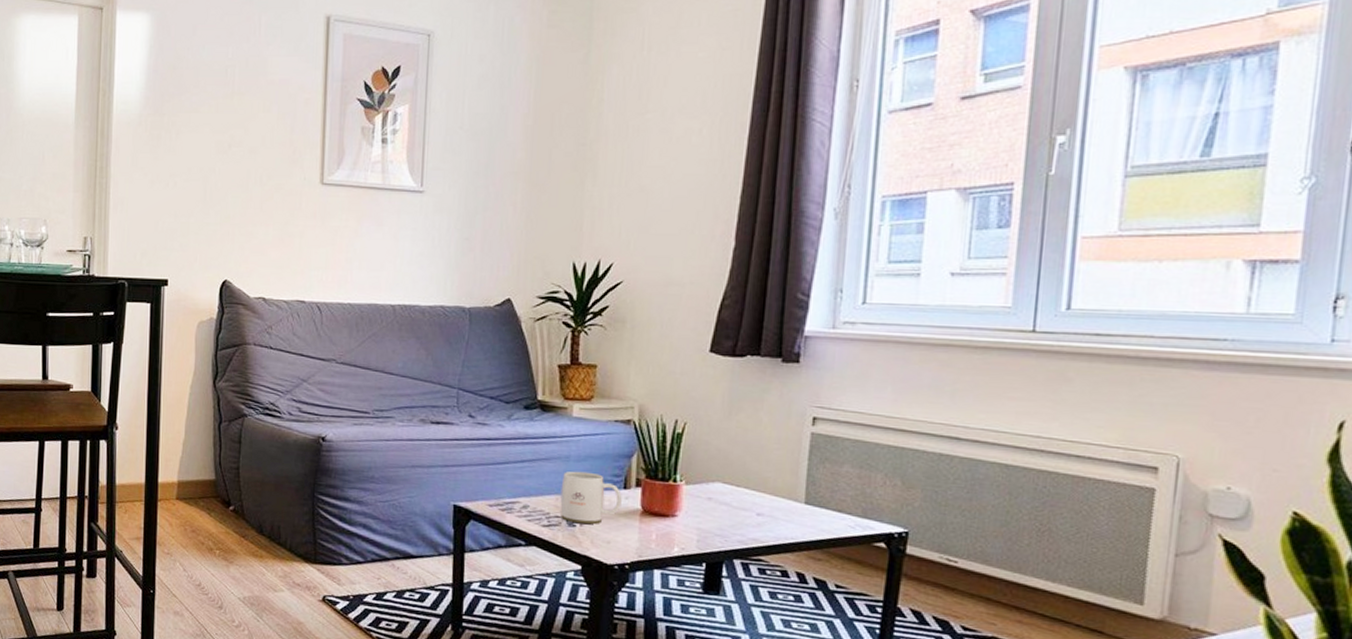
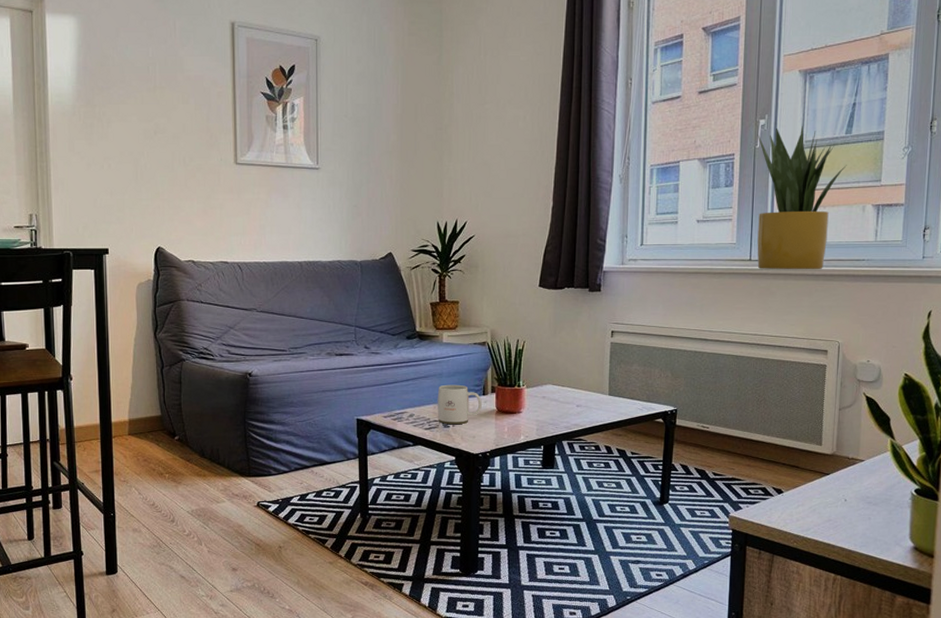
planter: none [1045,145,1201,351] -> present [757,126,847,270]

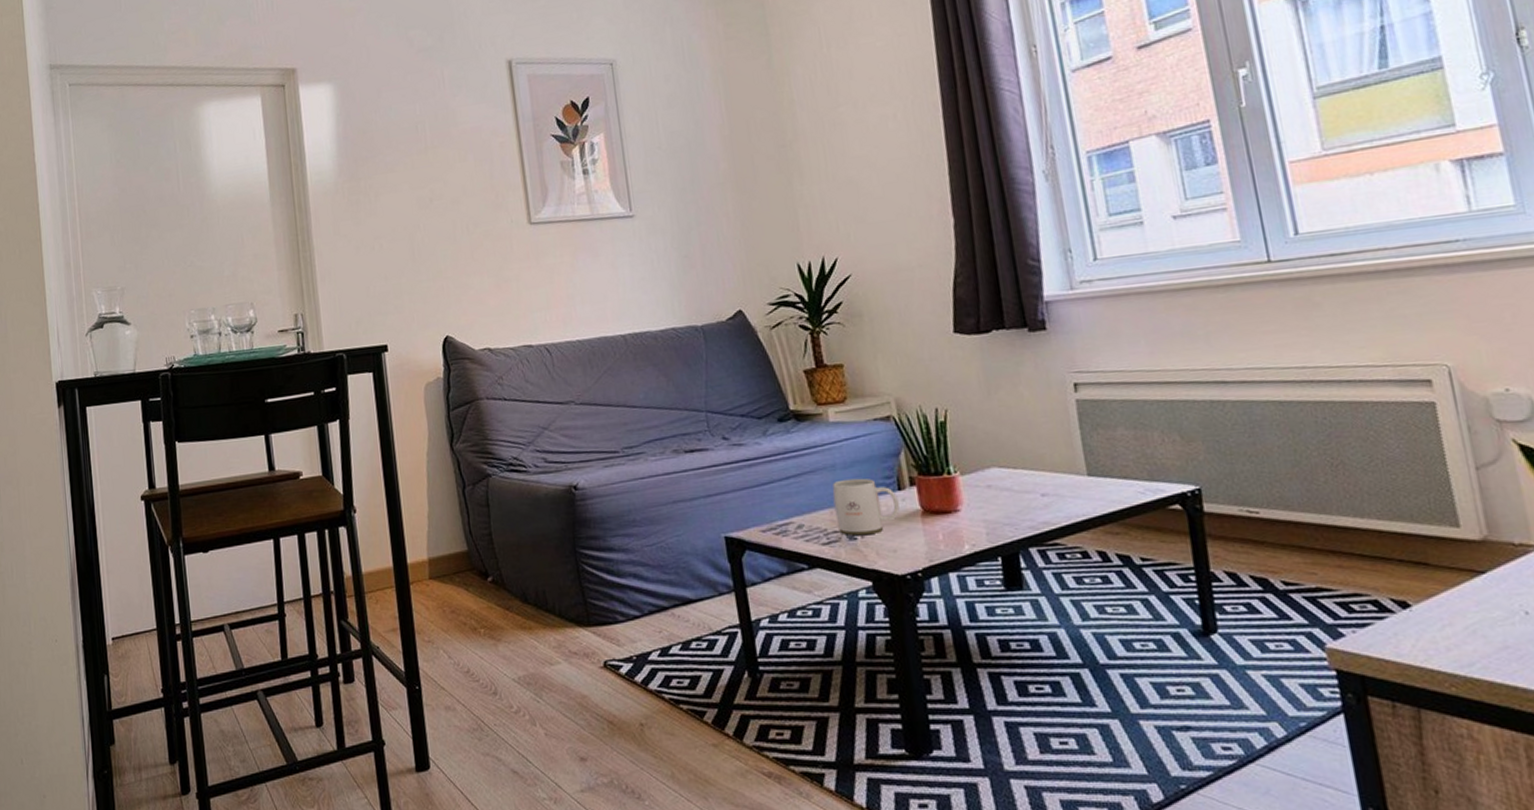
planter: present [757,126,847,270] -> none [1239,68,1393,273]

